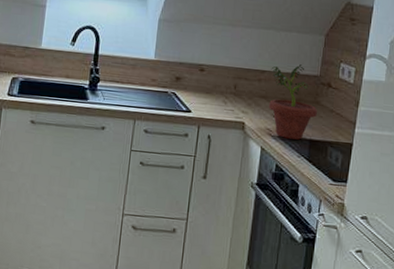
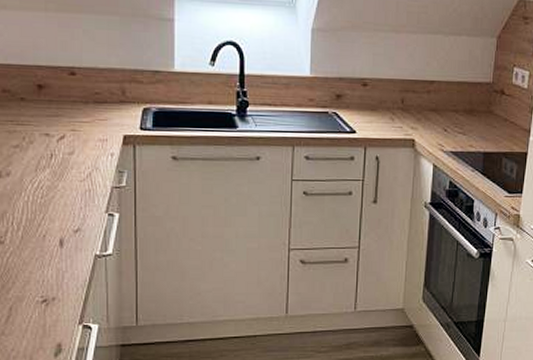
potted plant: present [269,64,317,140] -> none [440,71,491,153]

